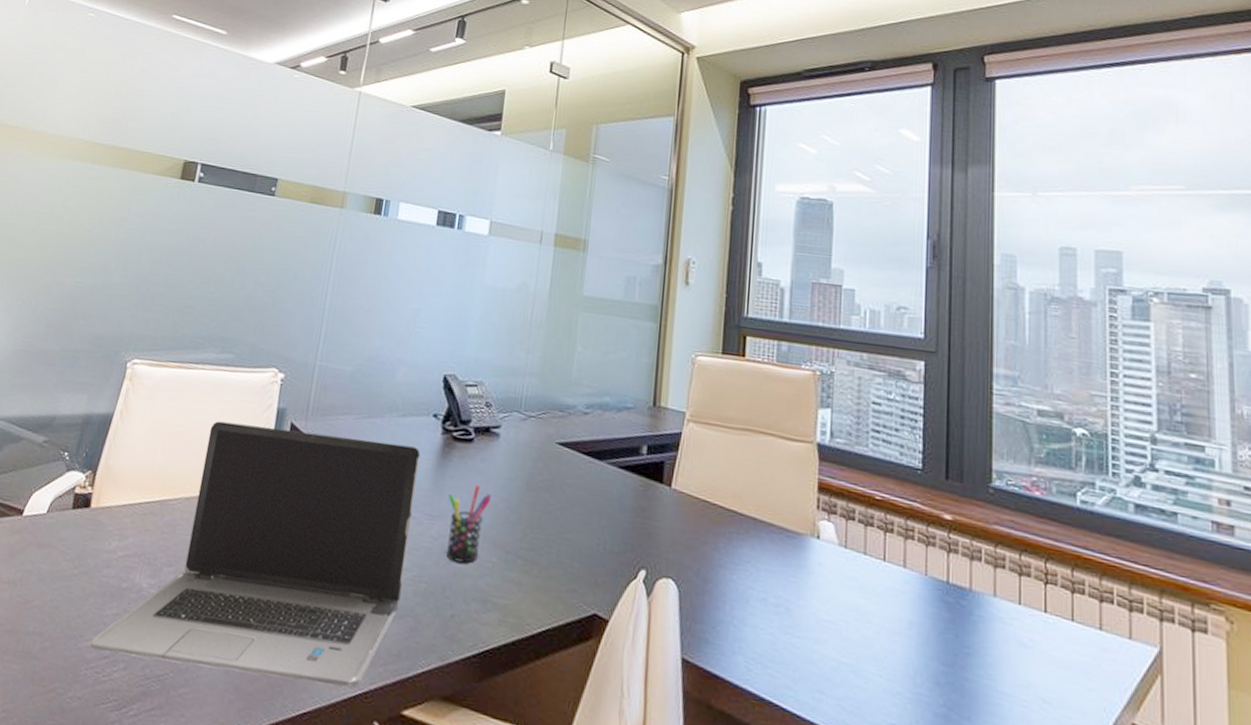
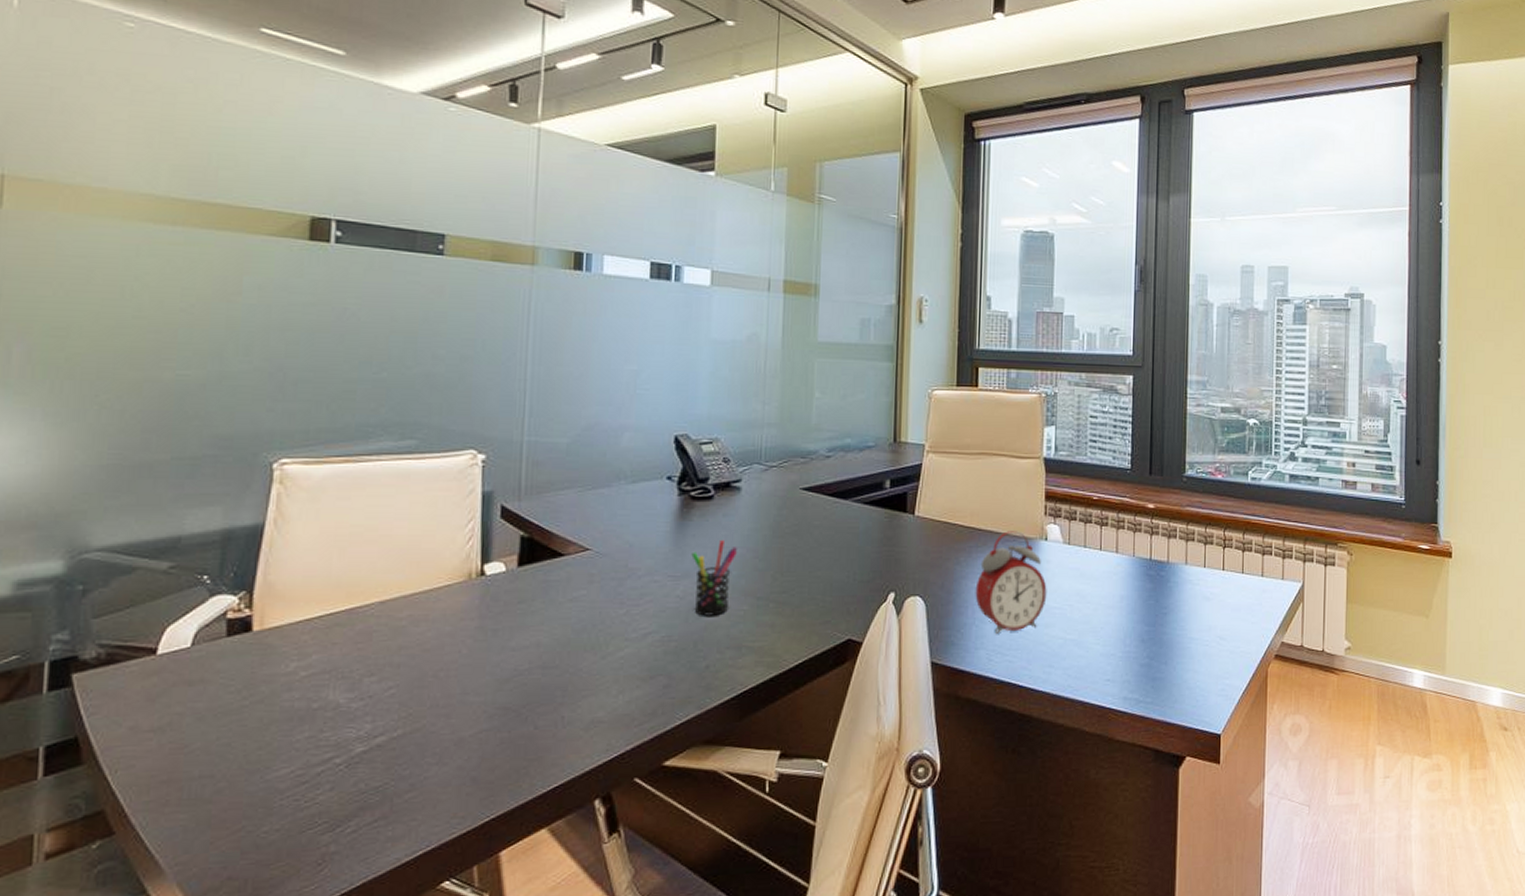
laptop computer: present [90,421,421,688] -> none [281,512,657,779]
alarm clock: none [734,521,819,642] -> present [975,531,1047,634]

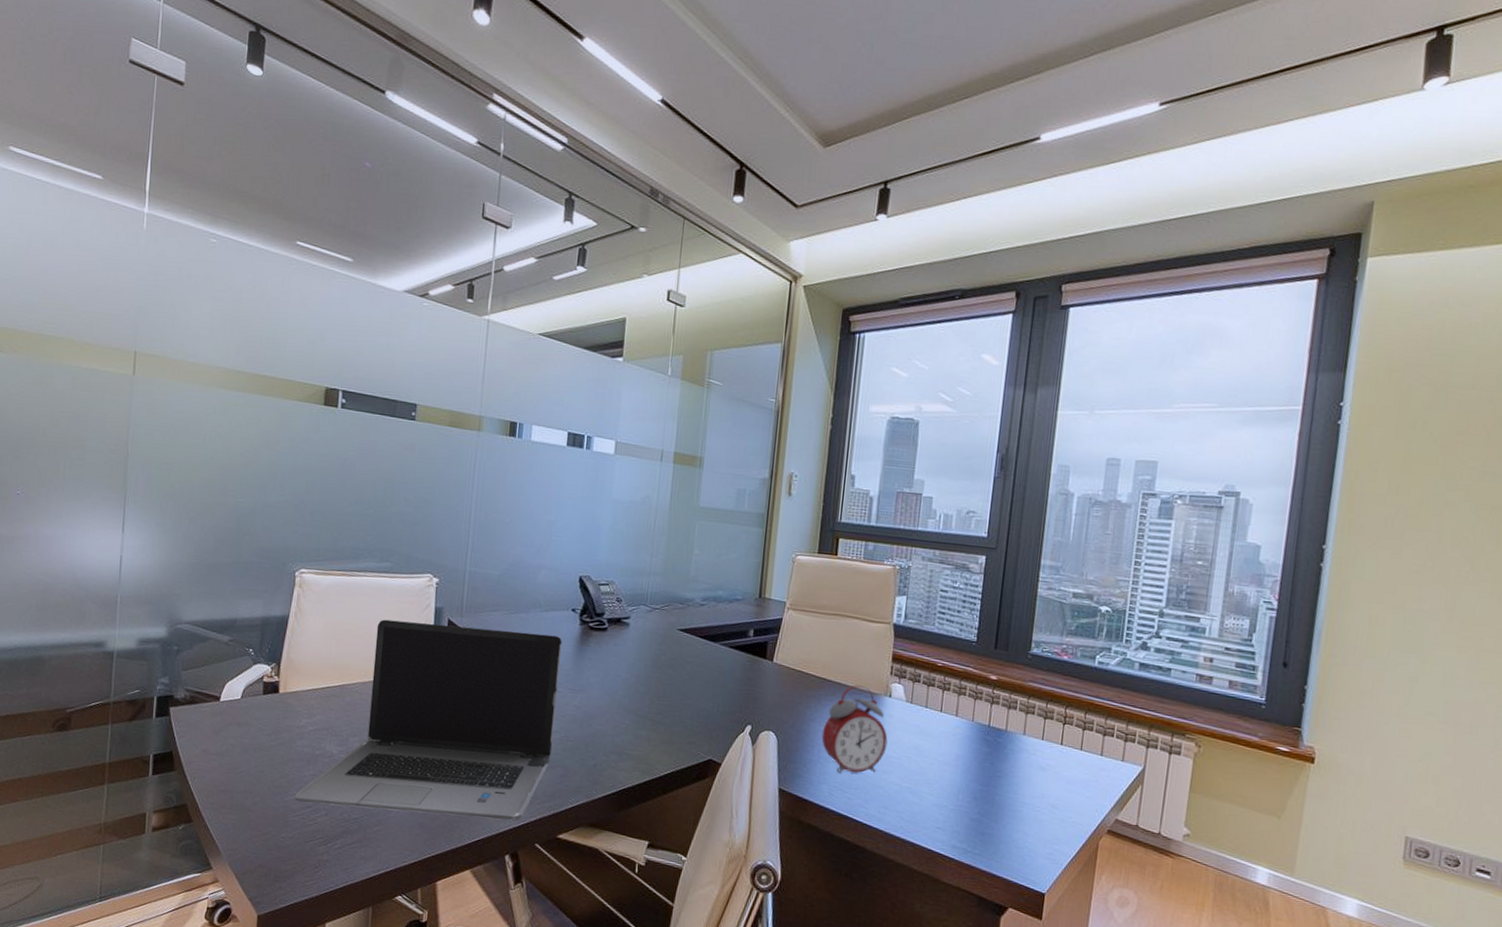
laptop computer: none [281,512,657,779] -> present [294,619,563,821]
pen holder: present [691,540,738,616] -> none [587,665,625,726]

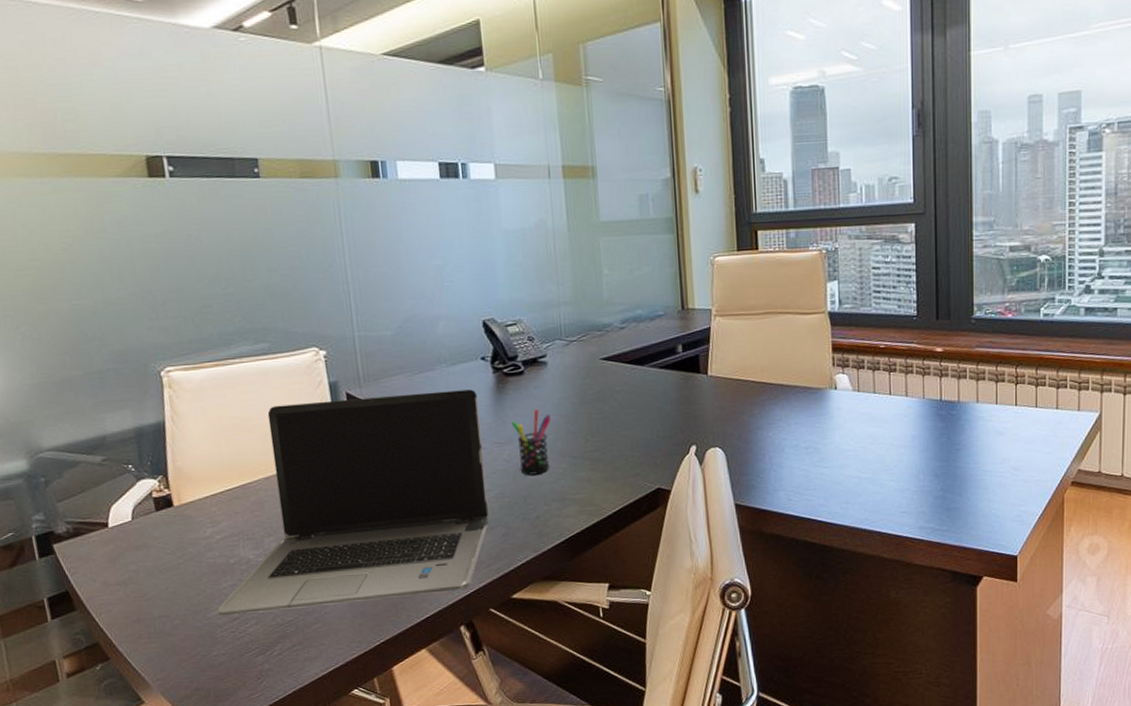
pen holder: none [587,665,625,726] -> present [511,409,552,475]
alarm clock: present [821,685,888,773] -> none [770,382,840,476]

